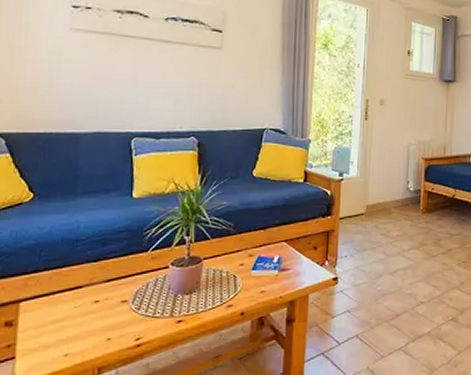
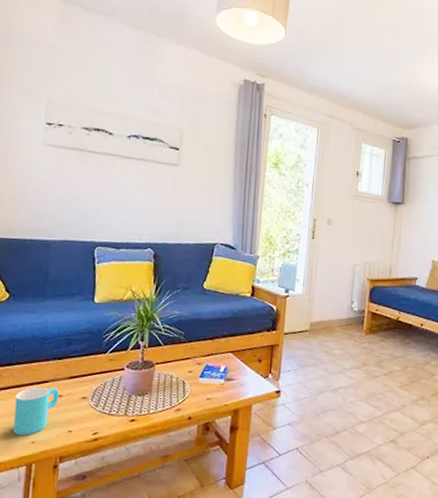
cup: none [42,292,95,349] -> present [13,386,59,435]

